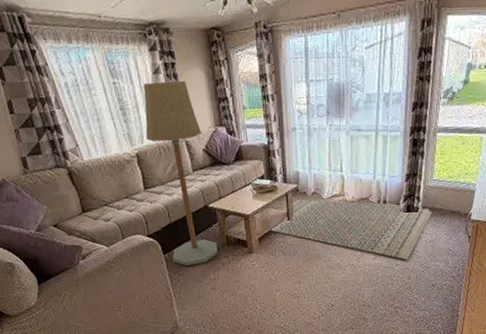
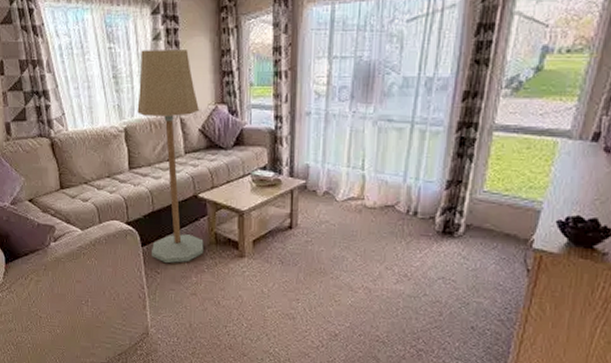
rug: present [269,199,432,260] -> none [267,199,478,291]

